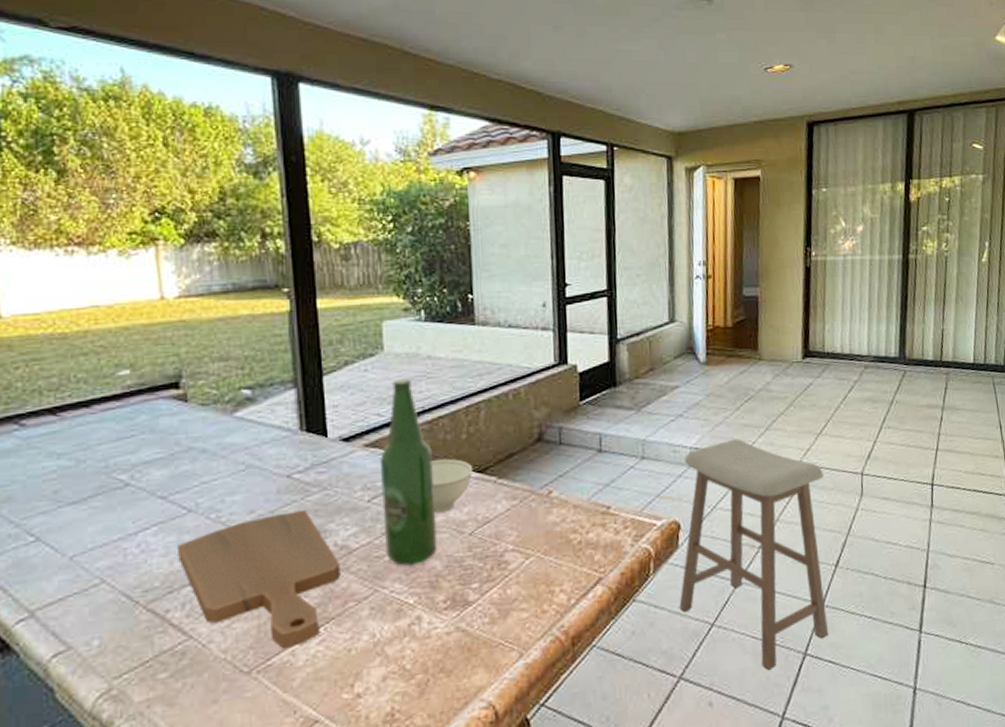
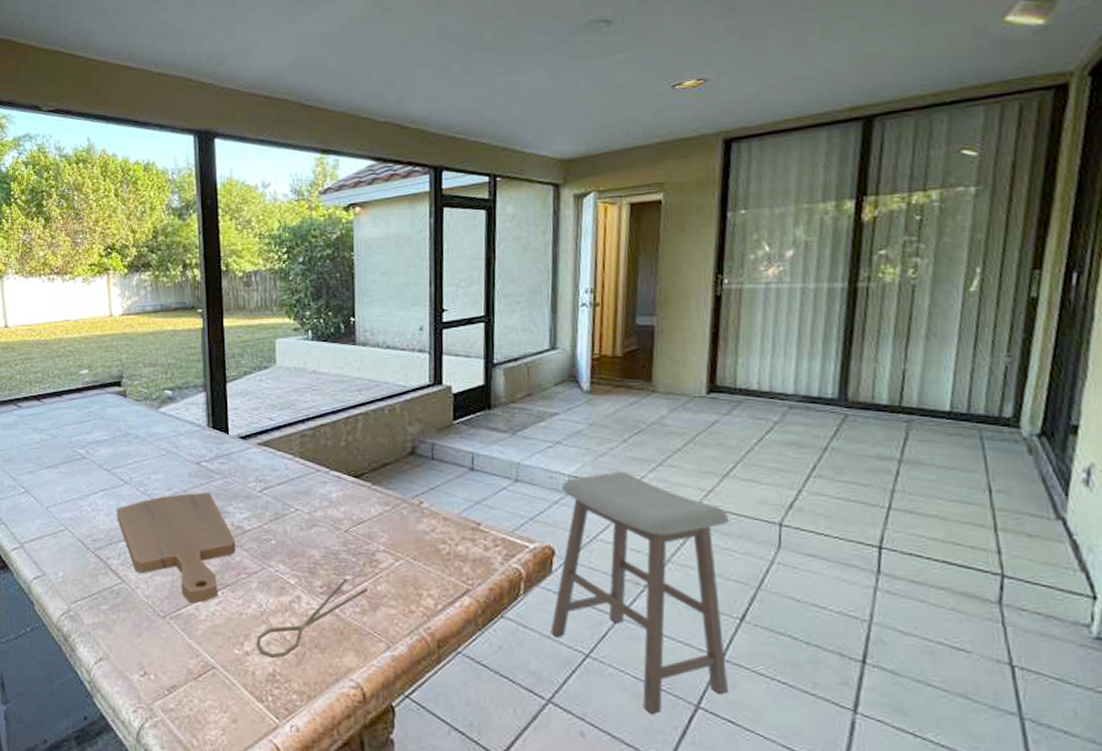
tongs: none [369,587,498,696] -> present [256,578,369,659]
beer bottle: present [380,378,438,566] -> none [270,389,316,551]
bowl: present [431,458,473,513] -> none [313,461,350,509]

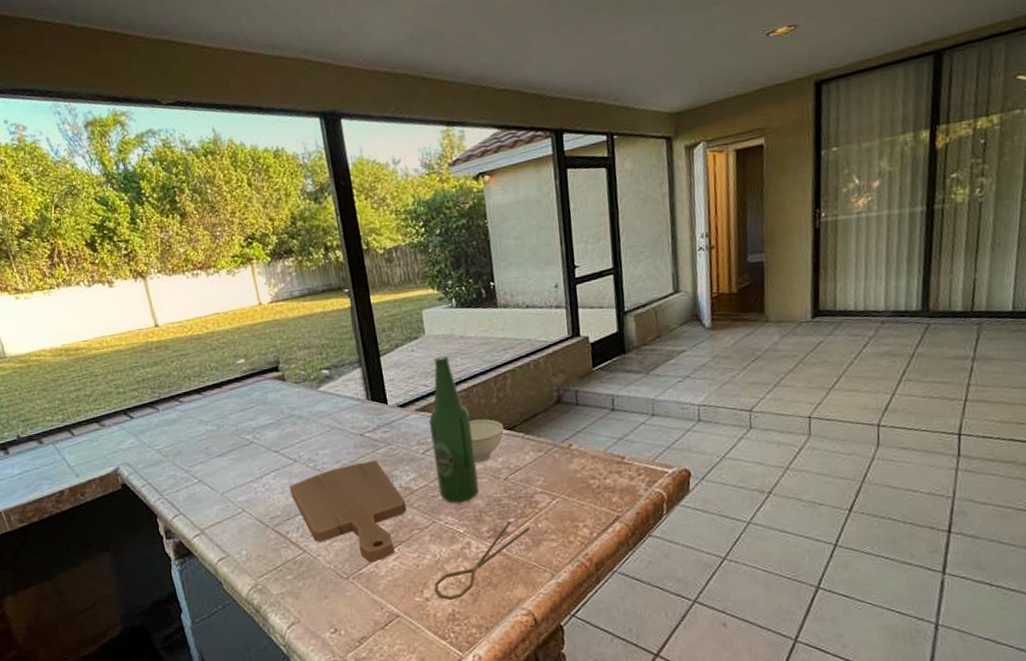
beer bottle: none [270,389,316,551] -> present [429,355,479,503]
bowl: none [313,461,350,509] -> present [469,419,504,462]
bar stool: present [550,471,729,714] -> none [692,395,842,599]

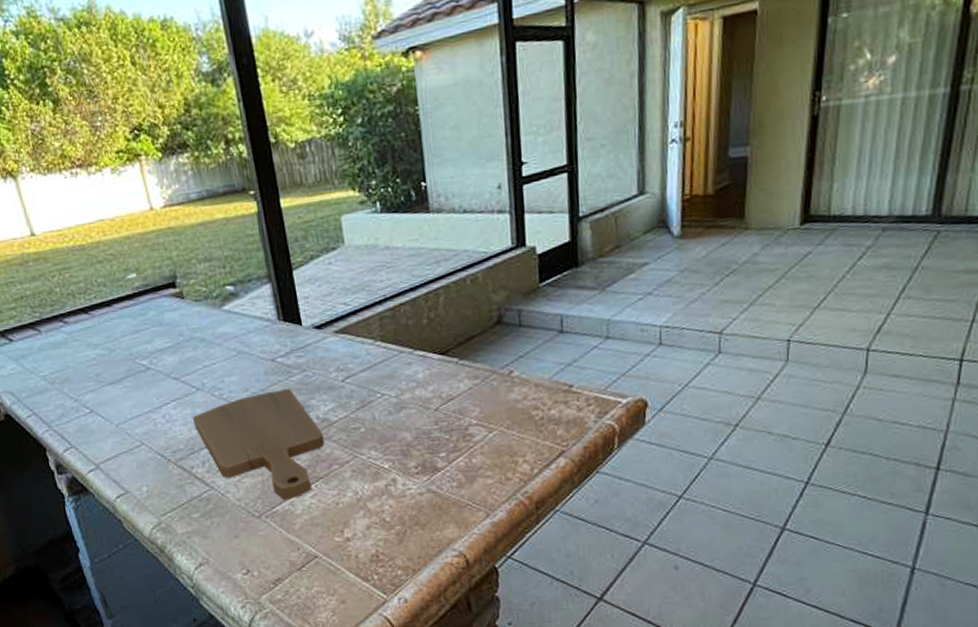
beer bottle: present [429,355,479,503] -> none [350,269,407,436]
tongs: present [434,521,531,601] -> none [355,456,464,541]
bowl: present [469,419,504,462] -> none [395,342,436,391]

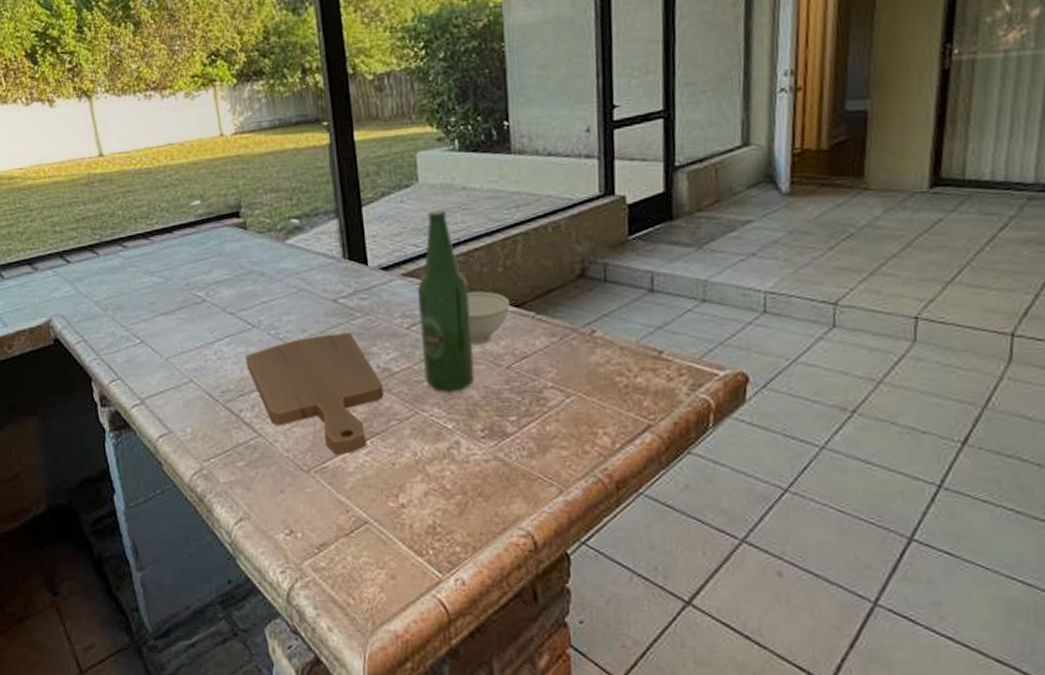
beer bottle: none [350,269,407,436] -> present [418,209,475,392]
bowl: none [395,342,436,391] -> present [467,291,511,344]

